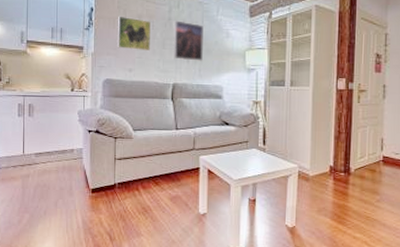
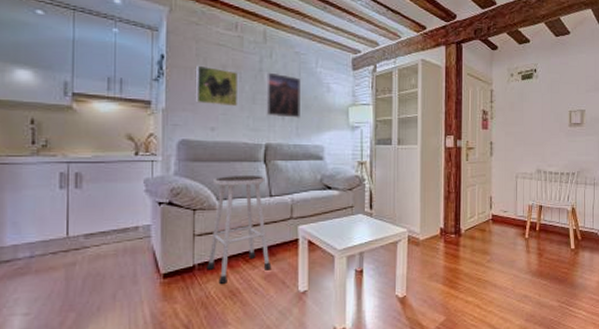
stool: none [125,110,177,201] -> present [206,176,272,284]

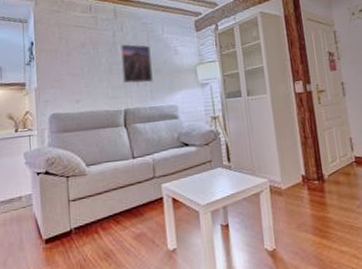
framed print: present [196,65,239,107] -> none [60,46,98,80]
stool: present [206,176,272,284] -> none [82,139,141,246]

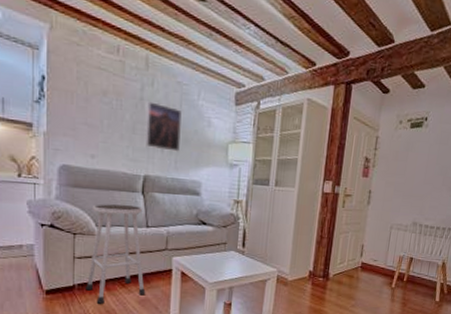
stool: none [82,139,141,246] -> present [85,204,146,304]

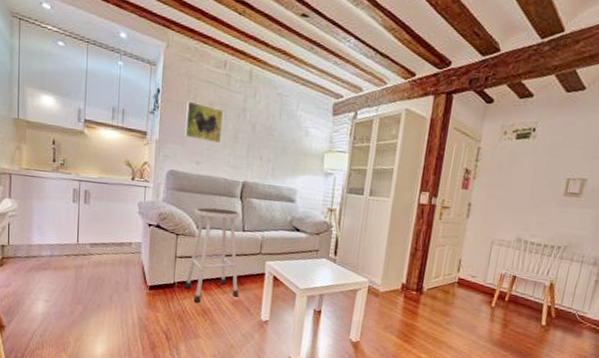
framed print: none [77,89,119,136] -> present [185,100,224,144]
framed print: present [144,101,182,152] -> none [245,112,281,160]

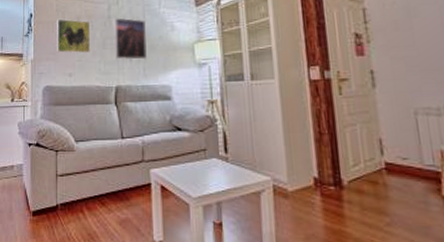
stool: present [184,207,240,302] -> none [68,118,126,226]
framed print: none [245,112,281,160] -> present [113,17,147,60]

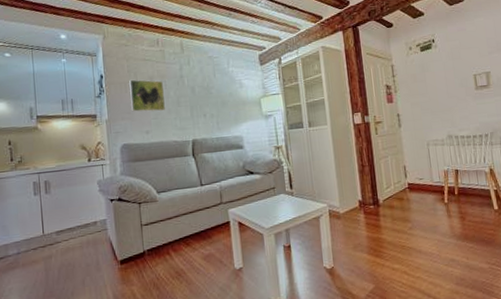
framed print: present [113,17,147,60] -> none [186,76,219,116]

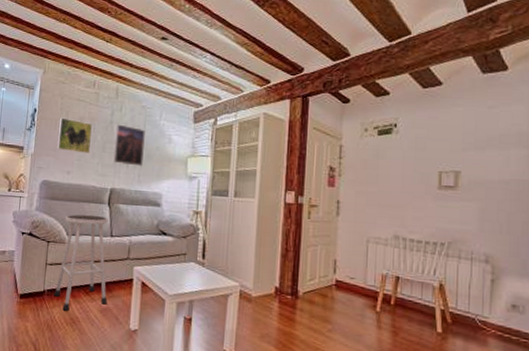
stool: none [153,168,209,266] -> present [54,214,108,311]
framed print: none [186,76,219,116] -> present [112,124,145,167]

